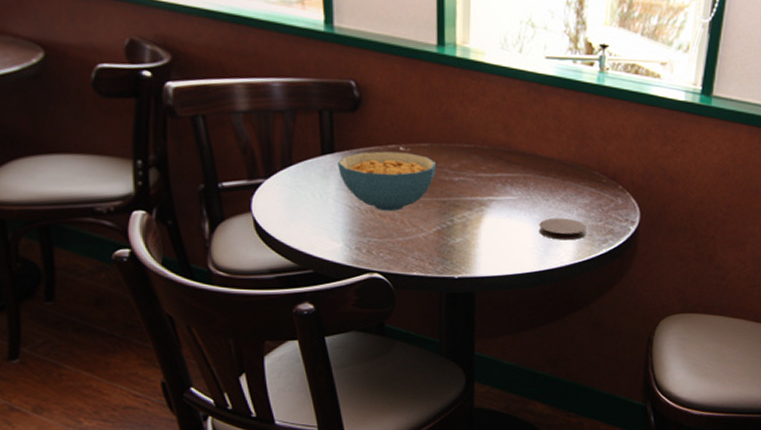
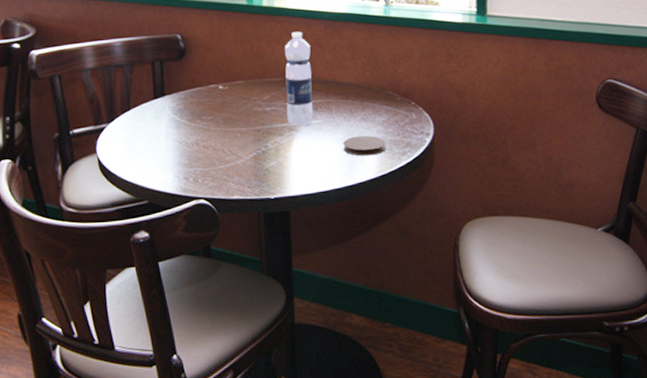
cereal bowl: present [338,151,437,212] -> none [168,90,251,143]
water bottle: none [477,91,510,202] -> present [285,31,314,127]

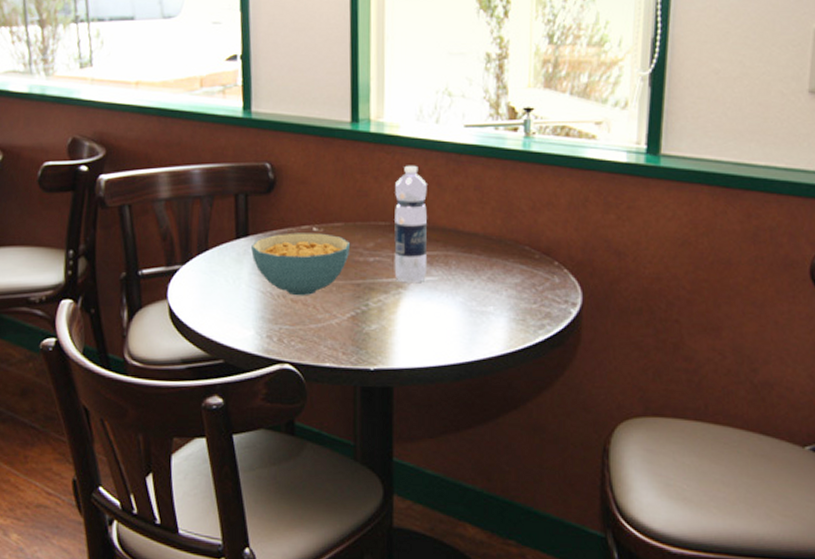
cereal bowl: none [168,90,251,143] -> present [251,232,351,296]
coaster: present [343,135,386,156] -> none [463,300,519,326]

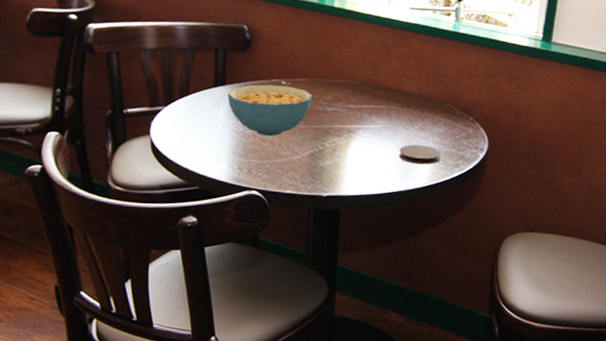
water bottle: present [394,165,428,284] -> none [347,36,378,130]
coaster: none [463,300,519,326] -> present [399,144,441,165]

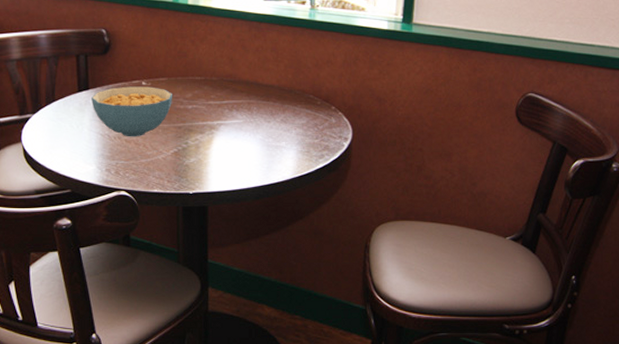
coaster: present [399,144,441,165] -> none [262,137,304,157]

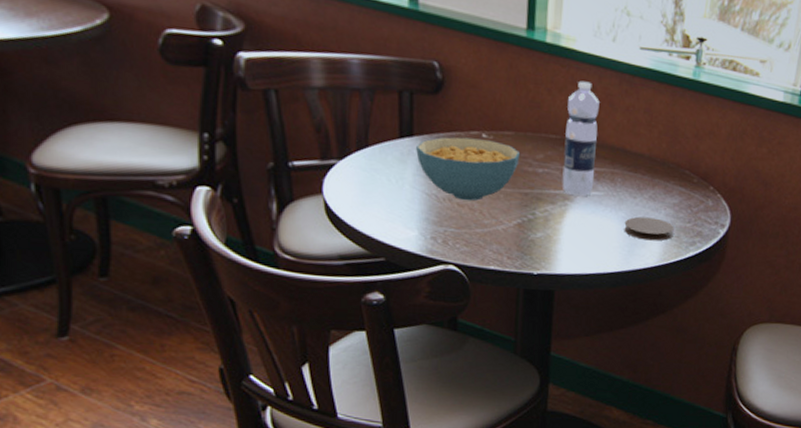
water bottle: none [208,31,235,125] -> present [562,81,600,197]
coaster: none [262,137,304,157] -> present [624,216,674,241]

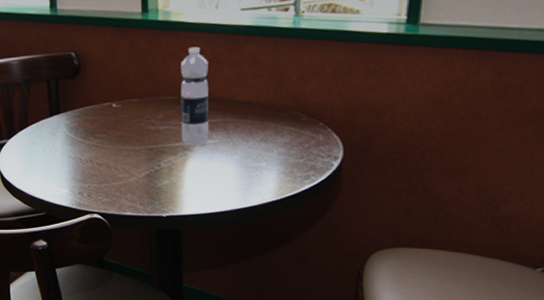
cereal bowl: present [416,137,521,201] -> none [63,108,145,160]
coaster: present [624,216,674,241] -> none [240,157,287,178]

